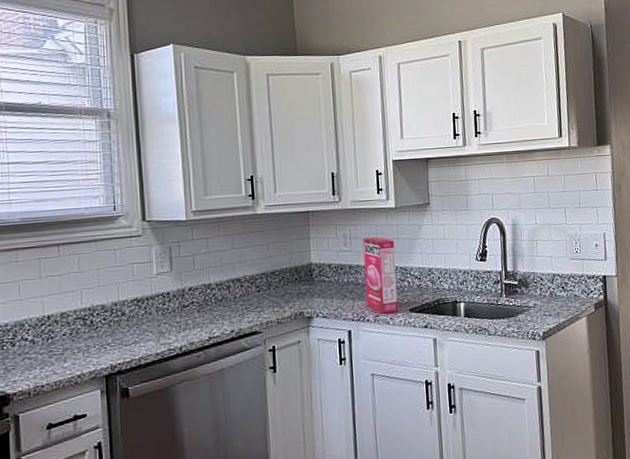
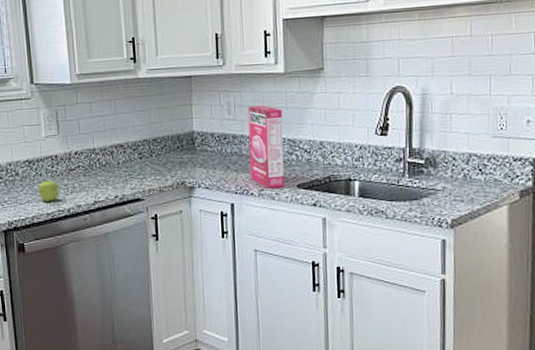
fruit: none [147,318,171,341] -> present [38,180,59,201]

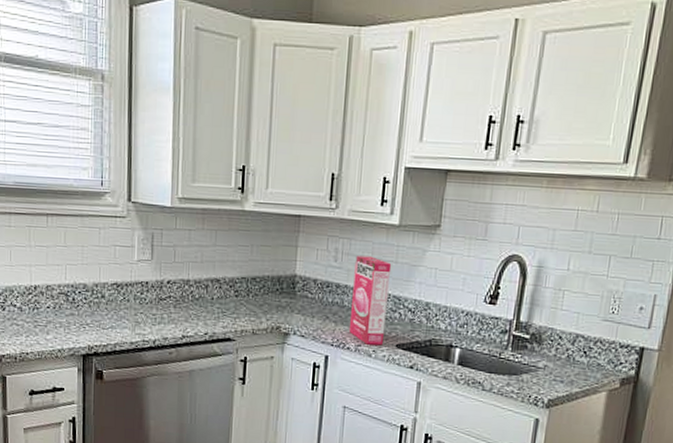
fruit: present [38,180,59,201] -> none [124,306,147,330]

